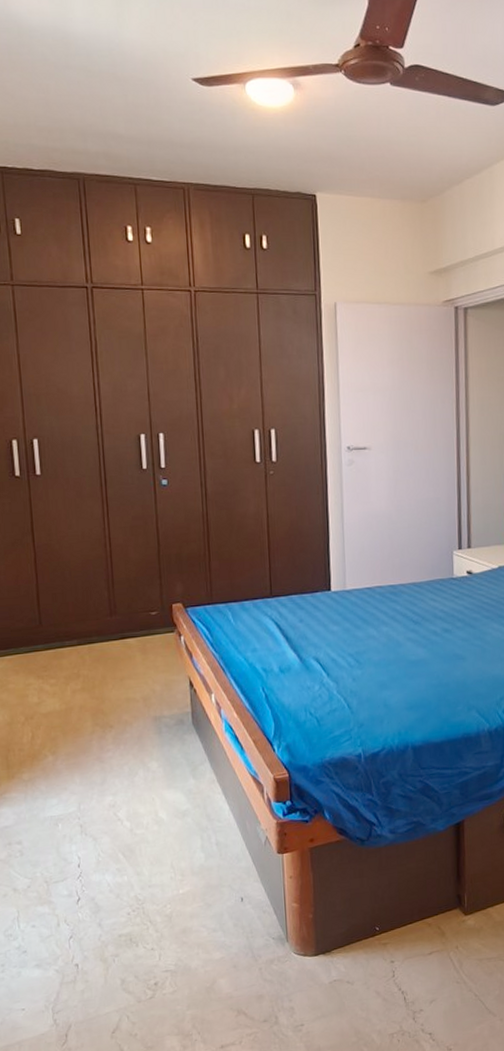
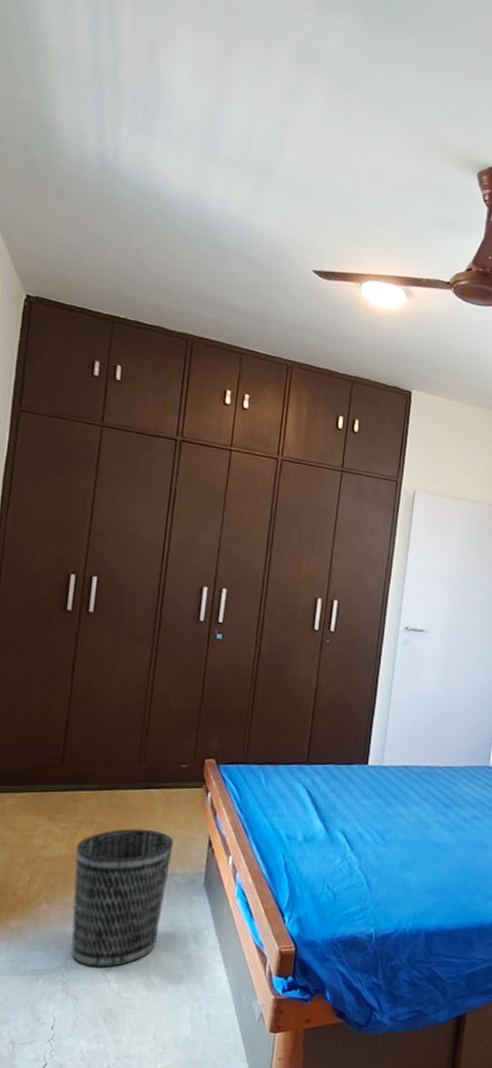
wastebasket: none [68,677,158,809] -> present [71,828,174,967]

